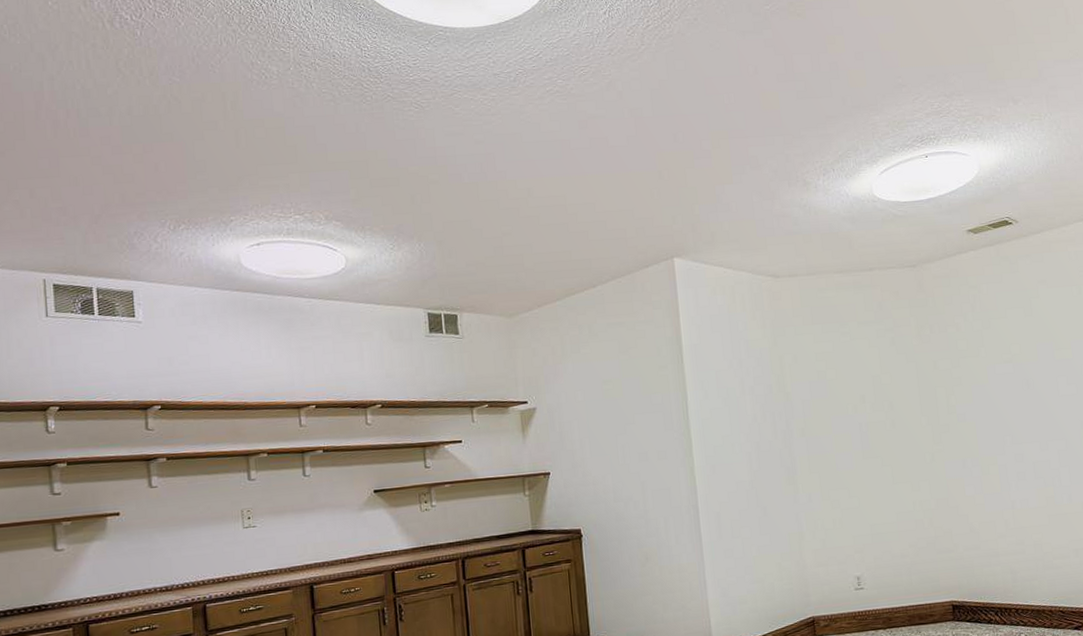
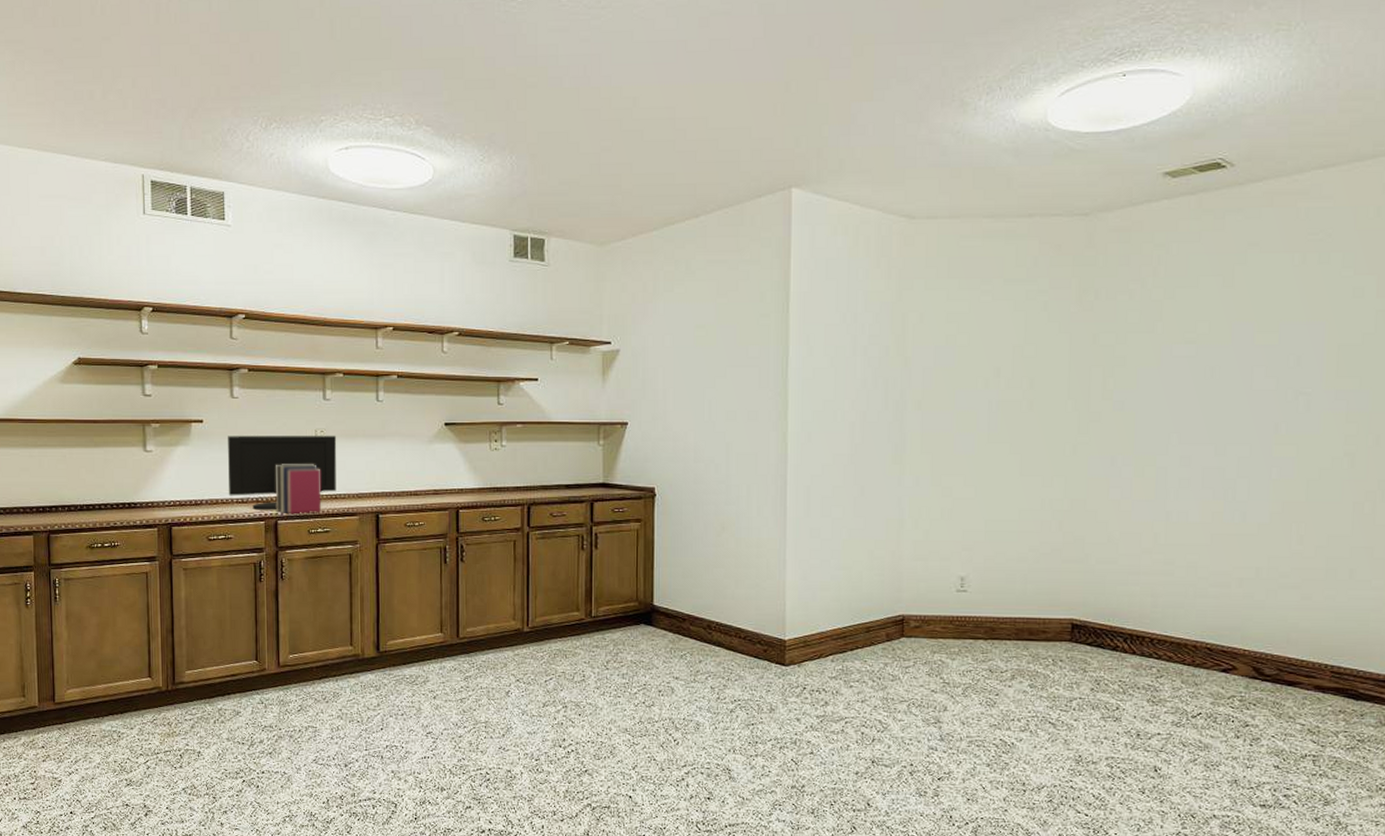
monitor: none [148,513,267,597] -> present [228,435,337,510]
books: none [201,543,253,597] -> present [275,463,322,515]

